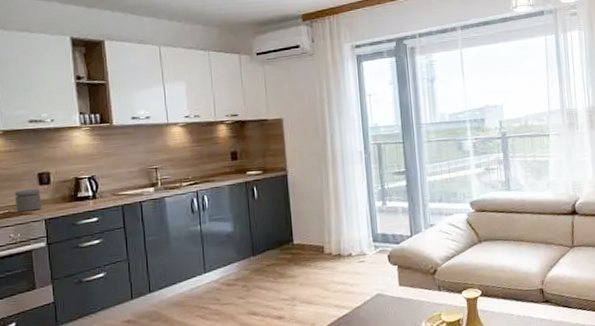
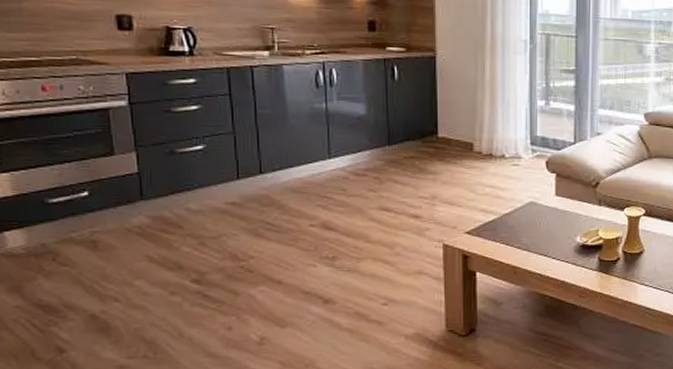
jar: present [14,189,41,212] -> none [84,33,121,61]

